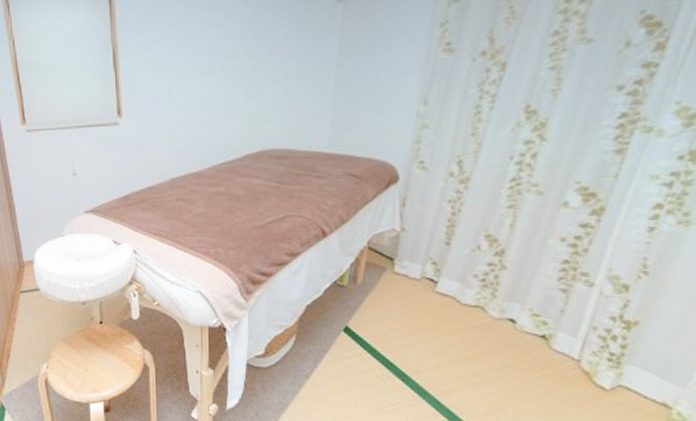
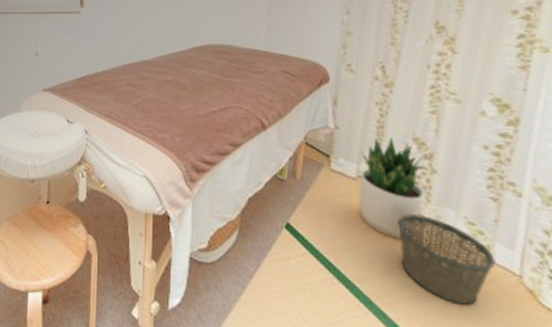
planter: none [421,236,498,335] -> present [359,138,427,240]
basket: none [459,310,556,390] -> present [397,214,496,306]

